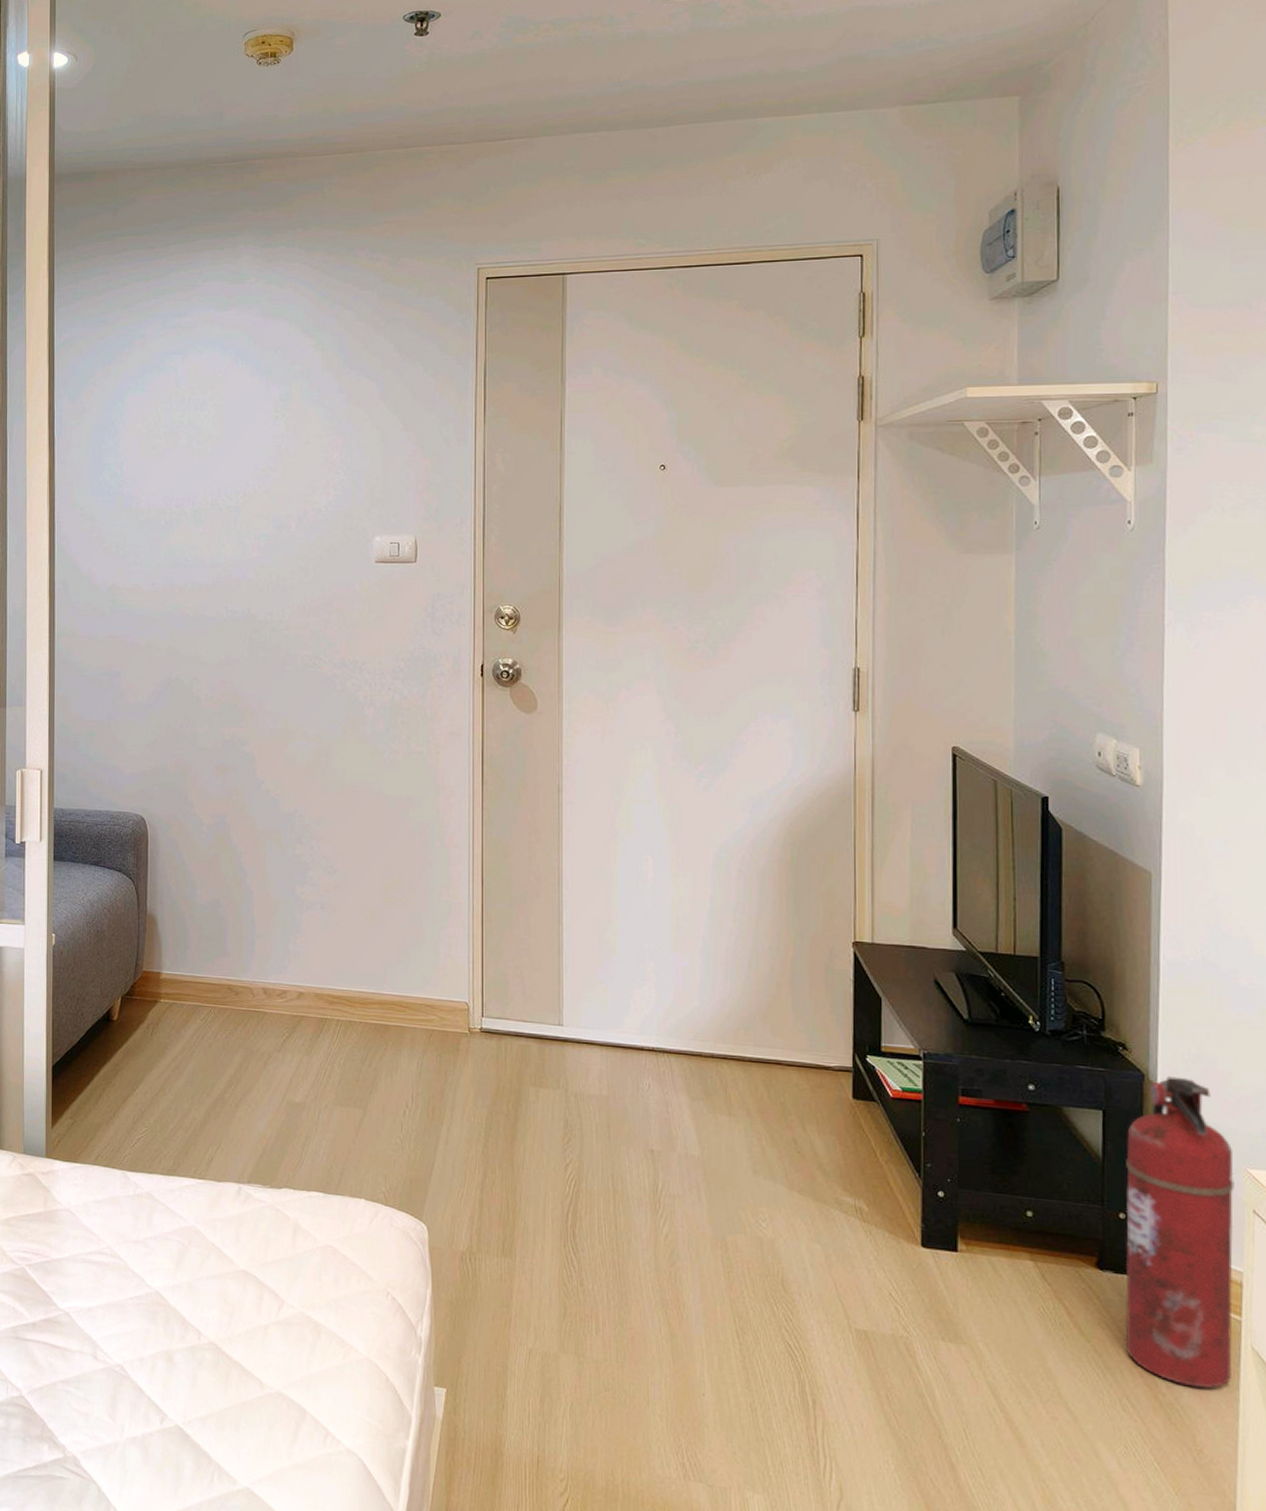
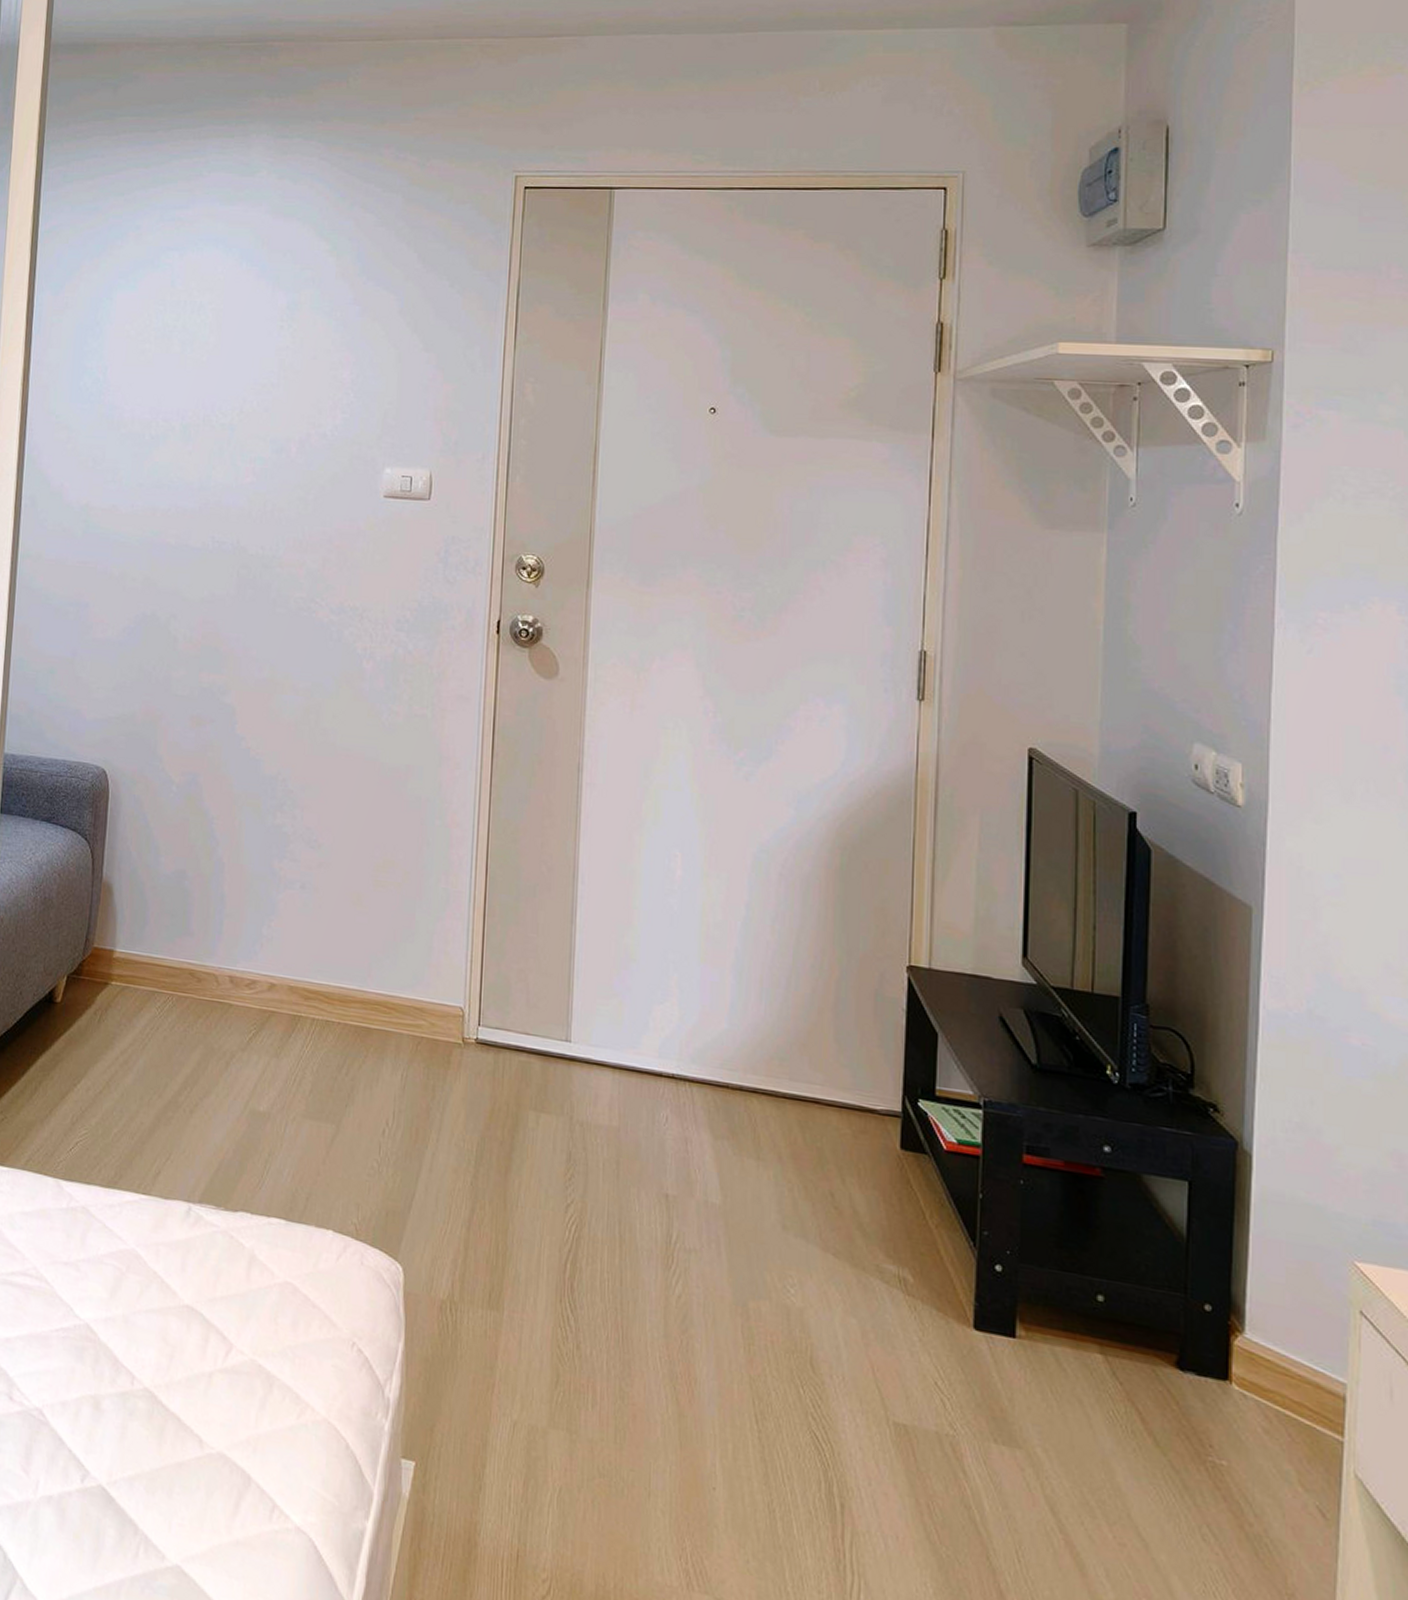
fire extinguisher: present [1124,1076,1235,1389] -> none [1207,1146,1339,1521]

